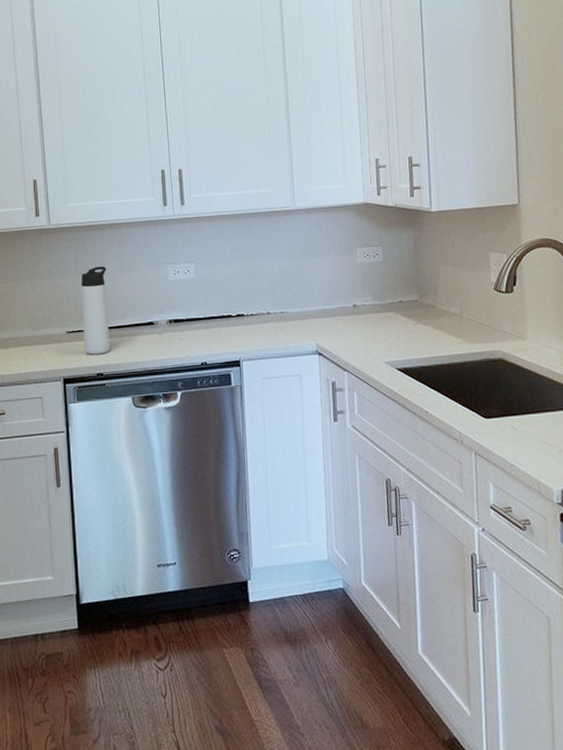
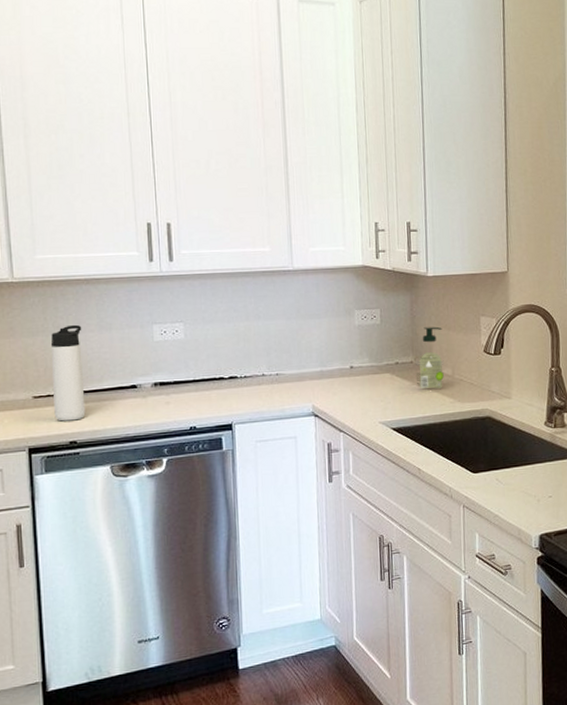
soap dispenser: none [421,263,451,329] -> present [416,326,444,389]

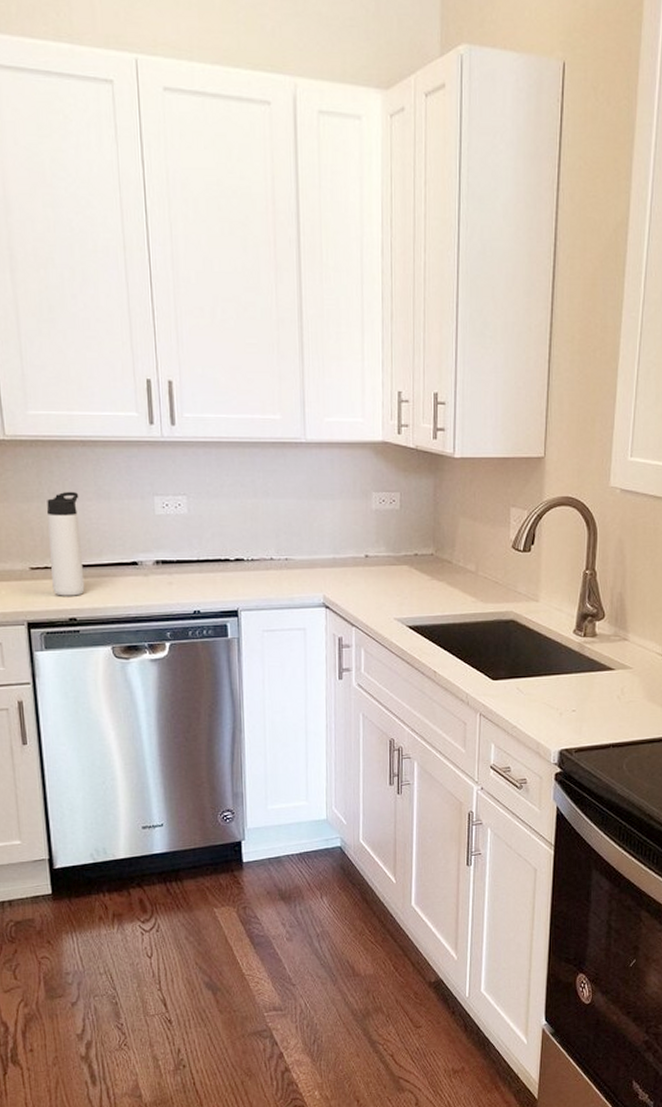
soap dispenser: present [416,326,444,389] -> none [437,516,468,586]

